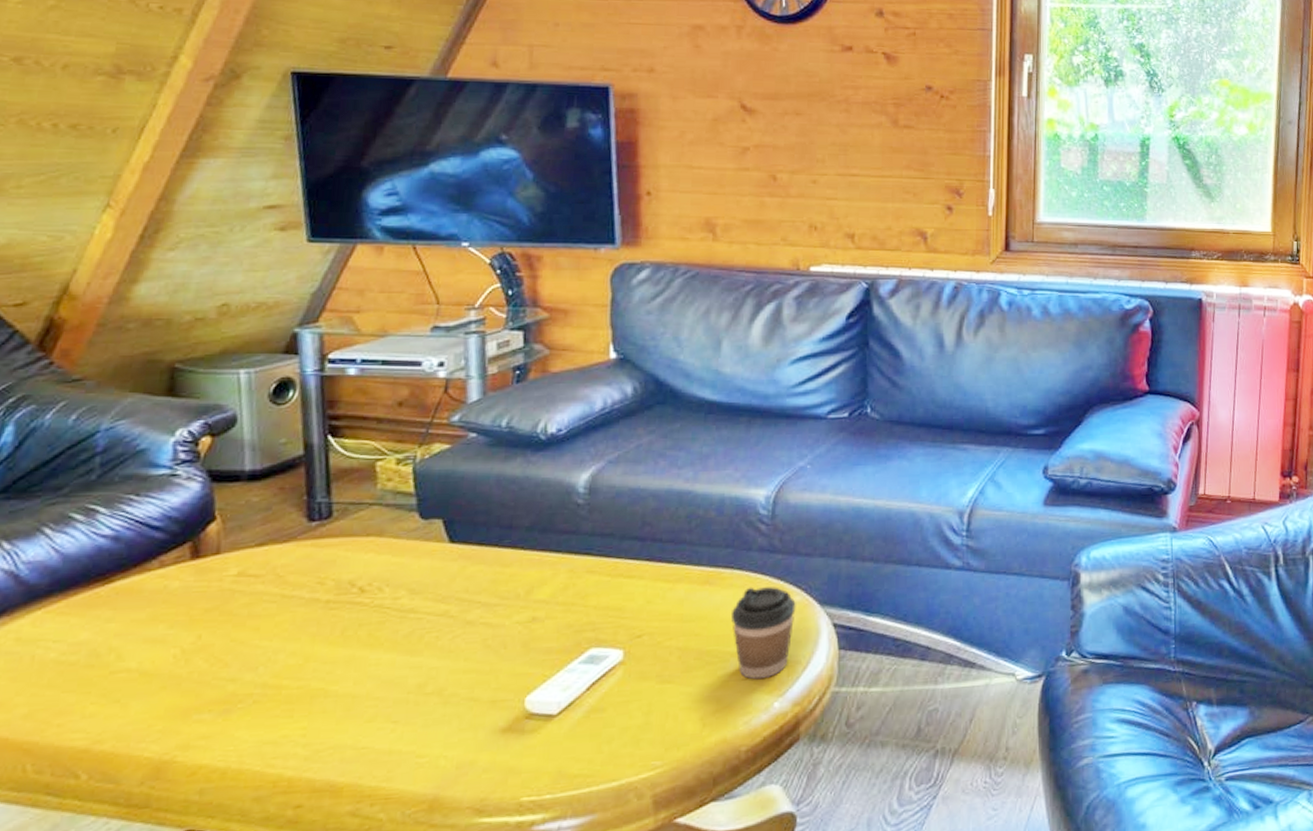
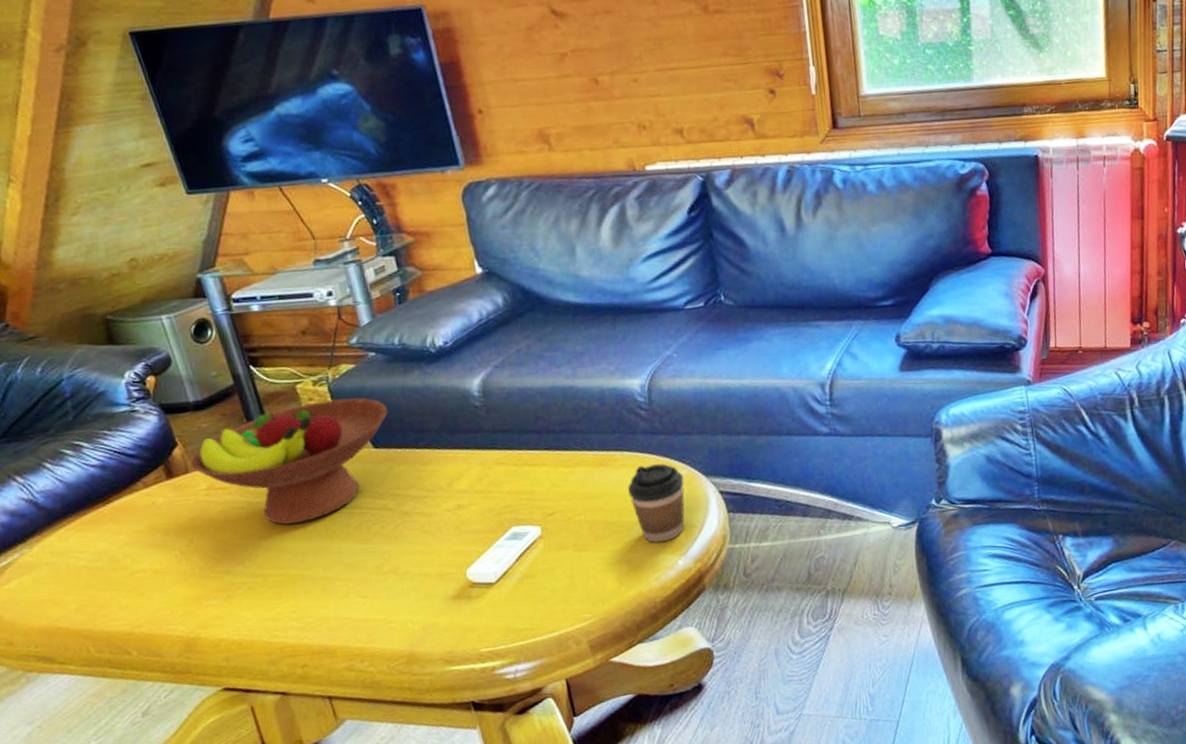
fruit bowl: none [224,482,476,626] -> present [190,397,388,525]

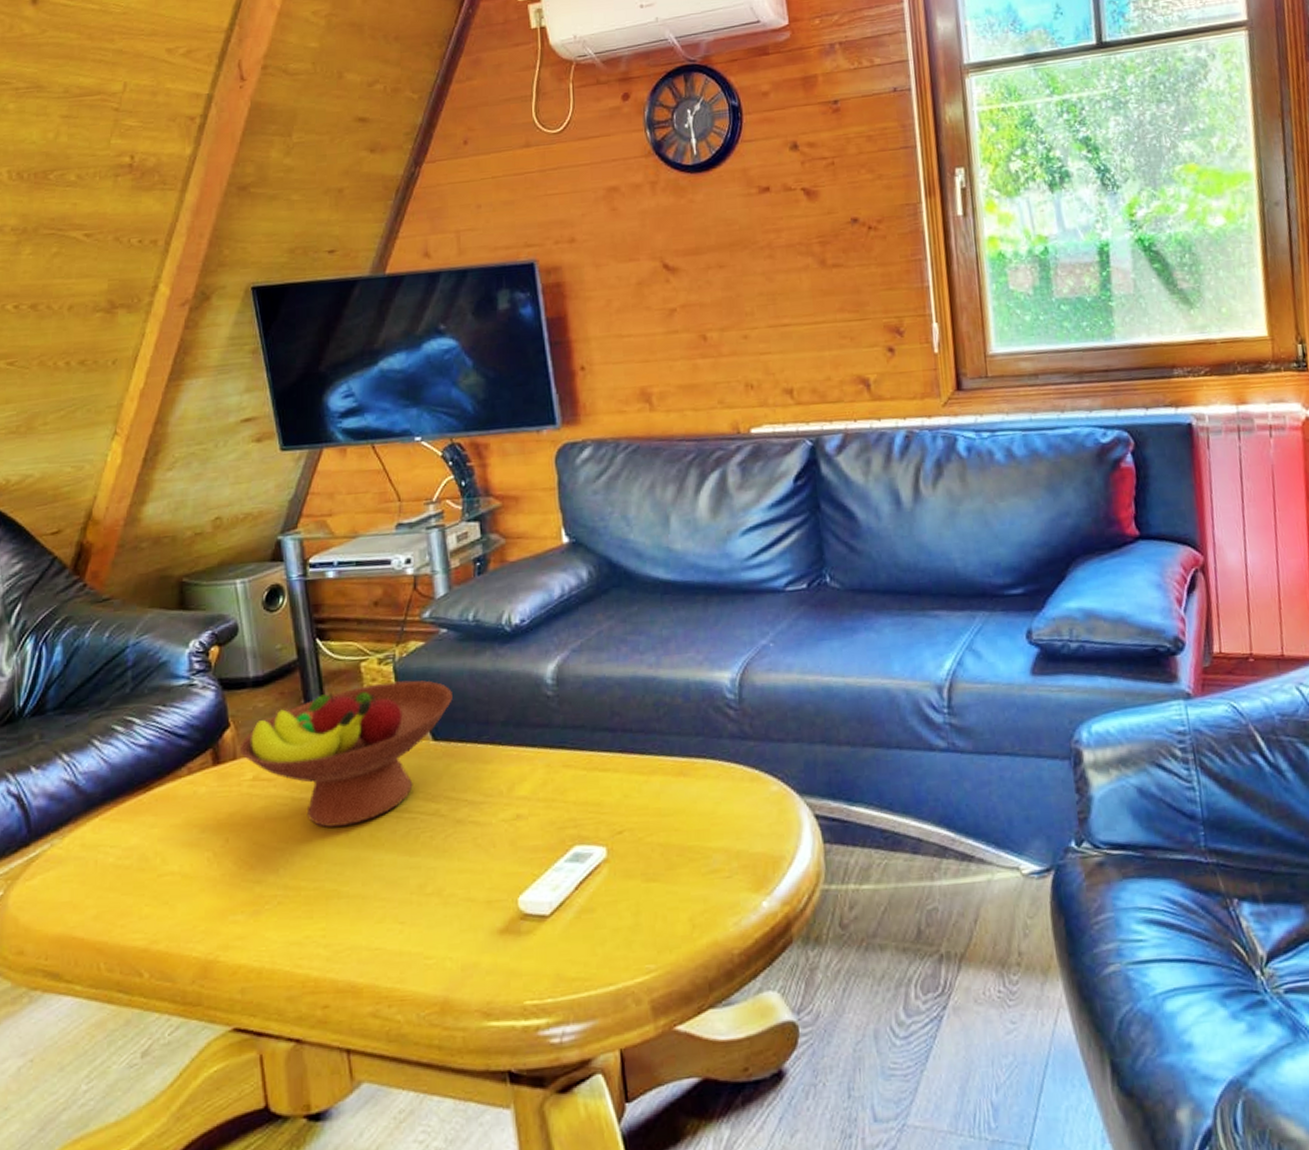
coffee cup: present [627,463,685,543] -> none [708,776,774,877]

